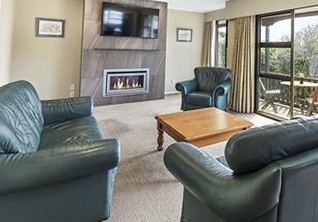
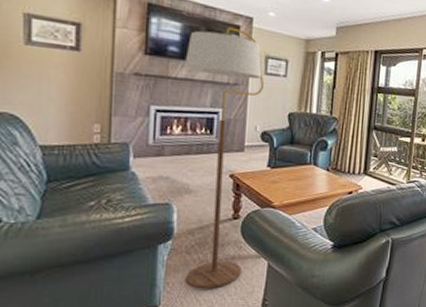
floor lamp: none [125,11,176,206] -> present [184,26,264,289]

